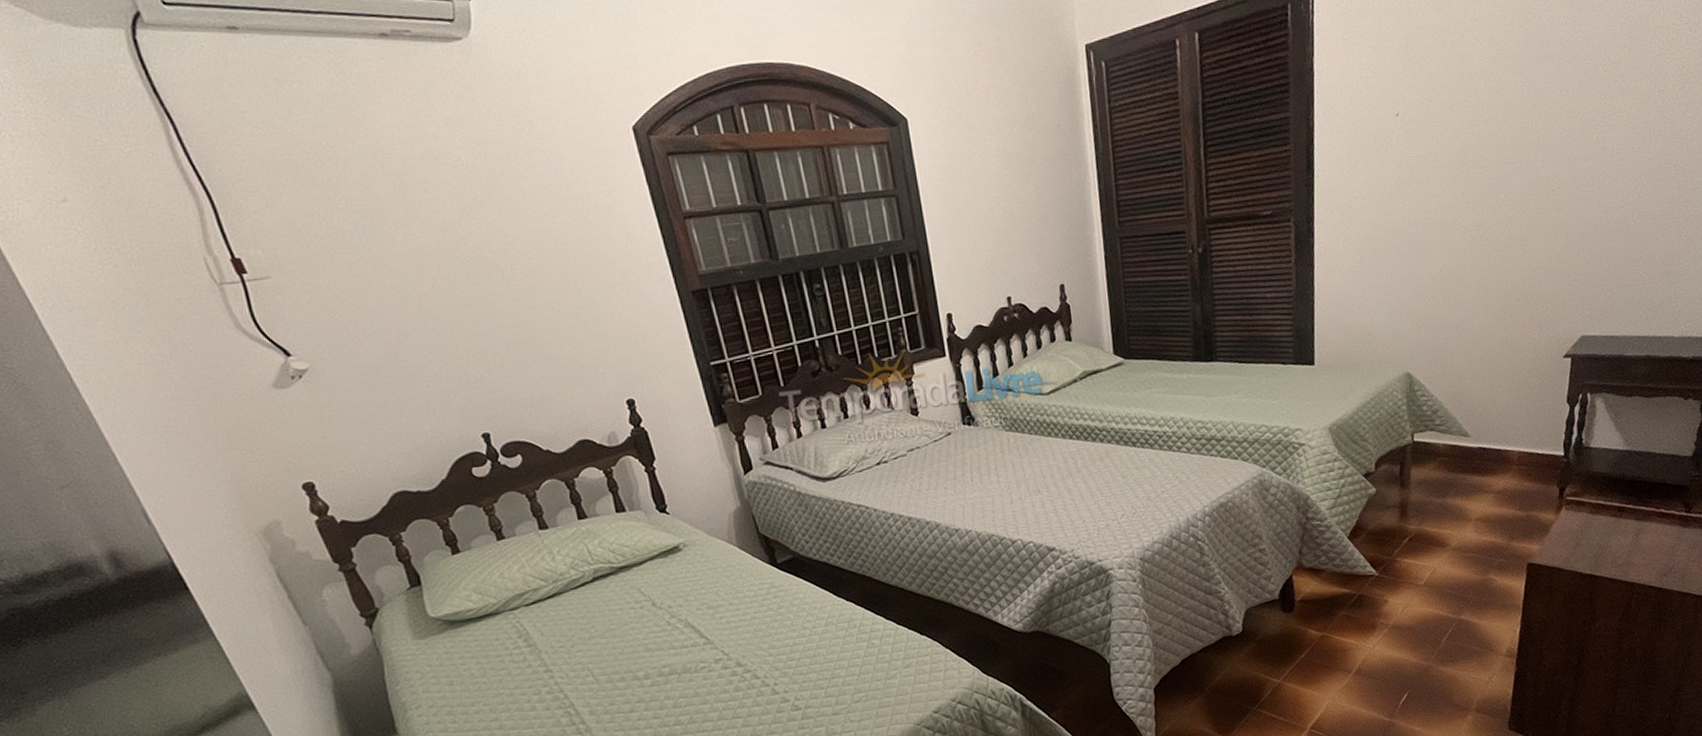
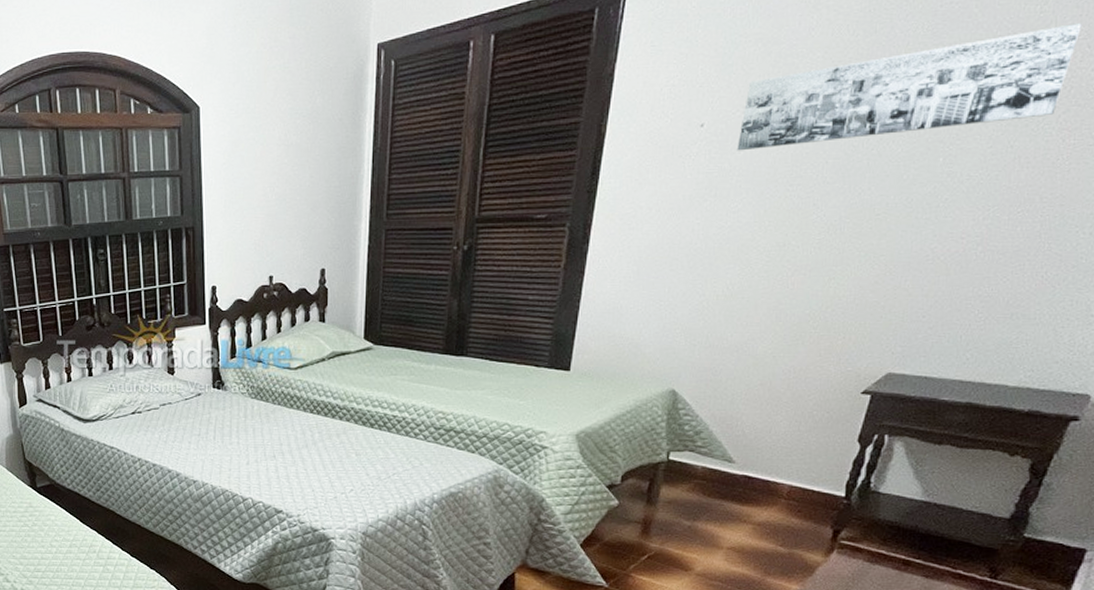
wall art: none [1429,10,1683,138] -> present [736,23,1082,151]

